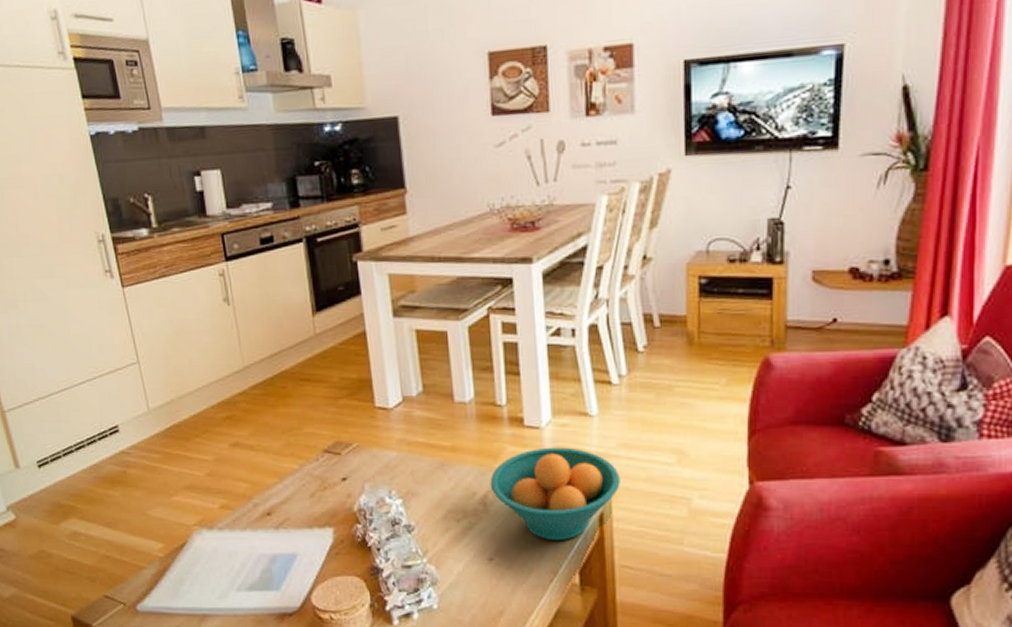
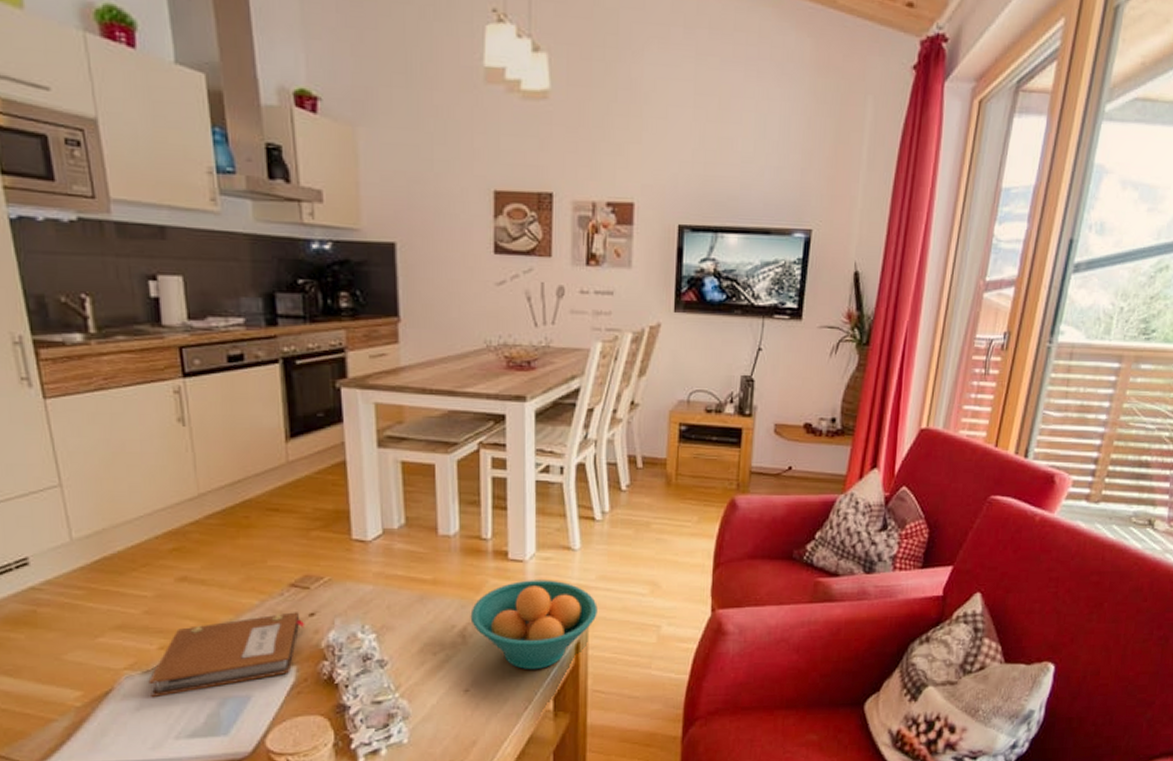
notebook: none [213,476,339,553] -> present [148,612,305,698]

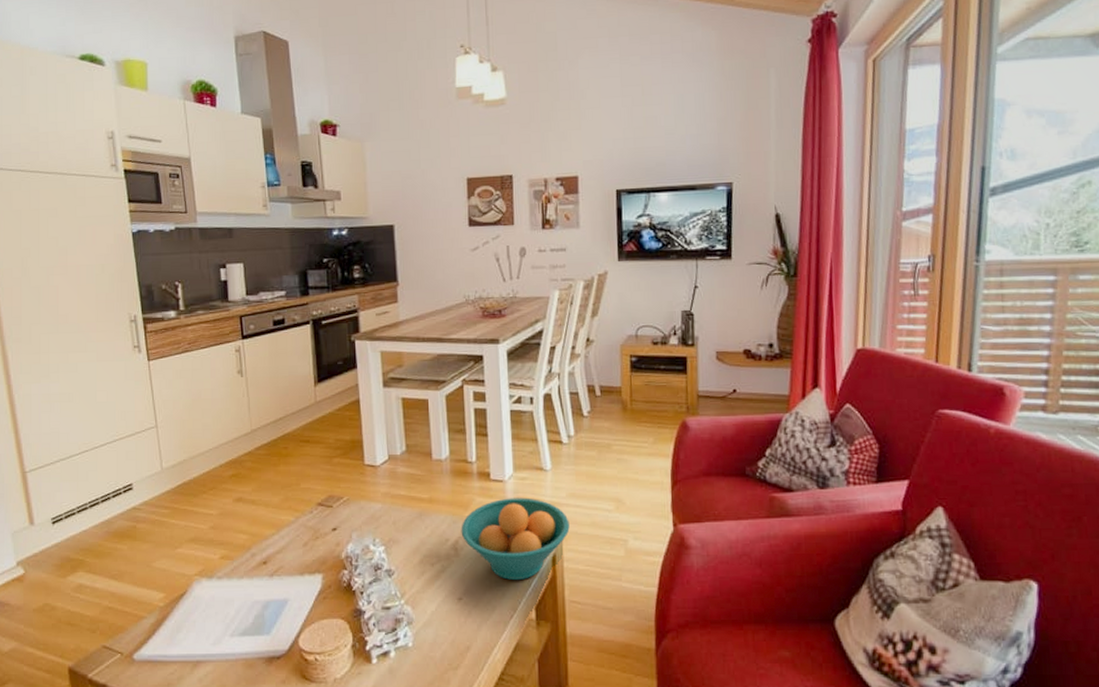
notebook: present [148,612,305,698] -> none [212,527,329,601]

